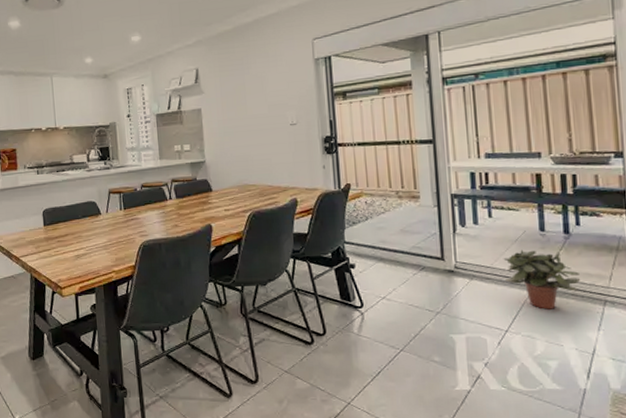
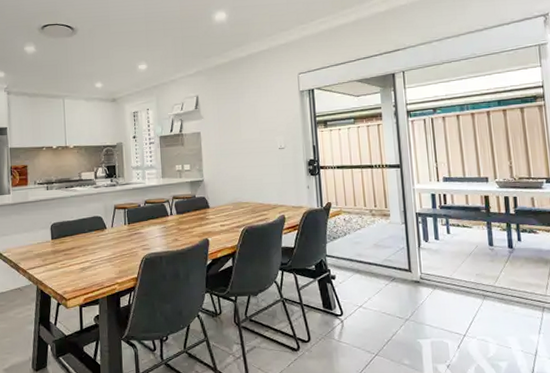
potted plant: present [503,249,580,310] -> none [460,262,523,316]

